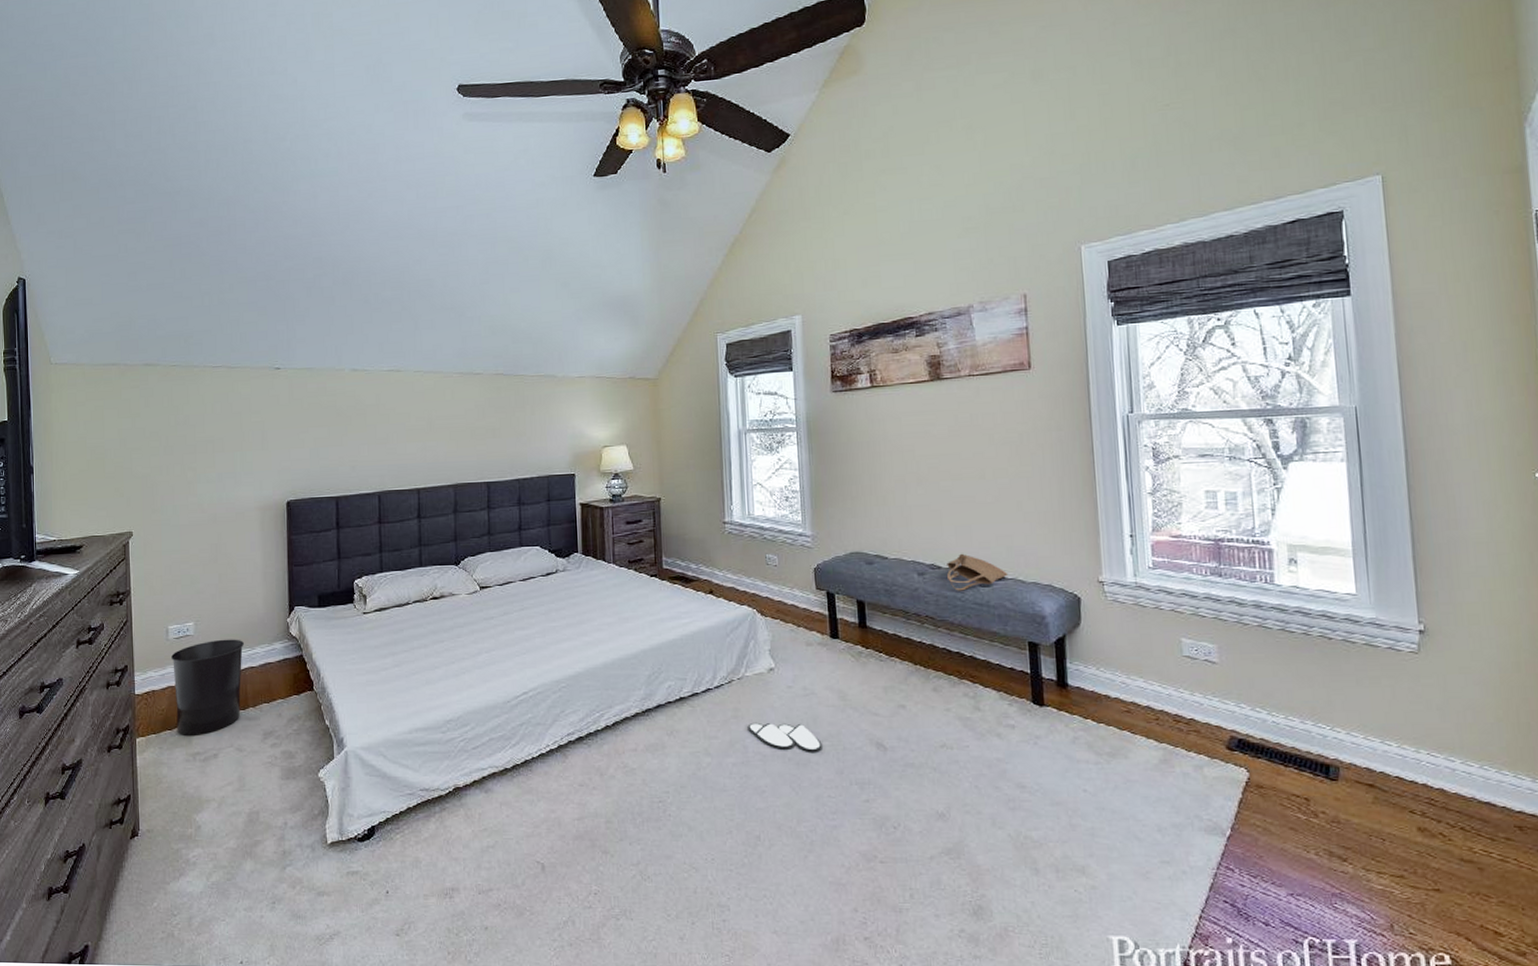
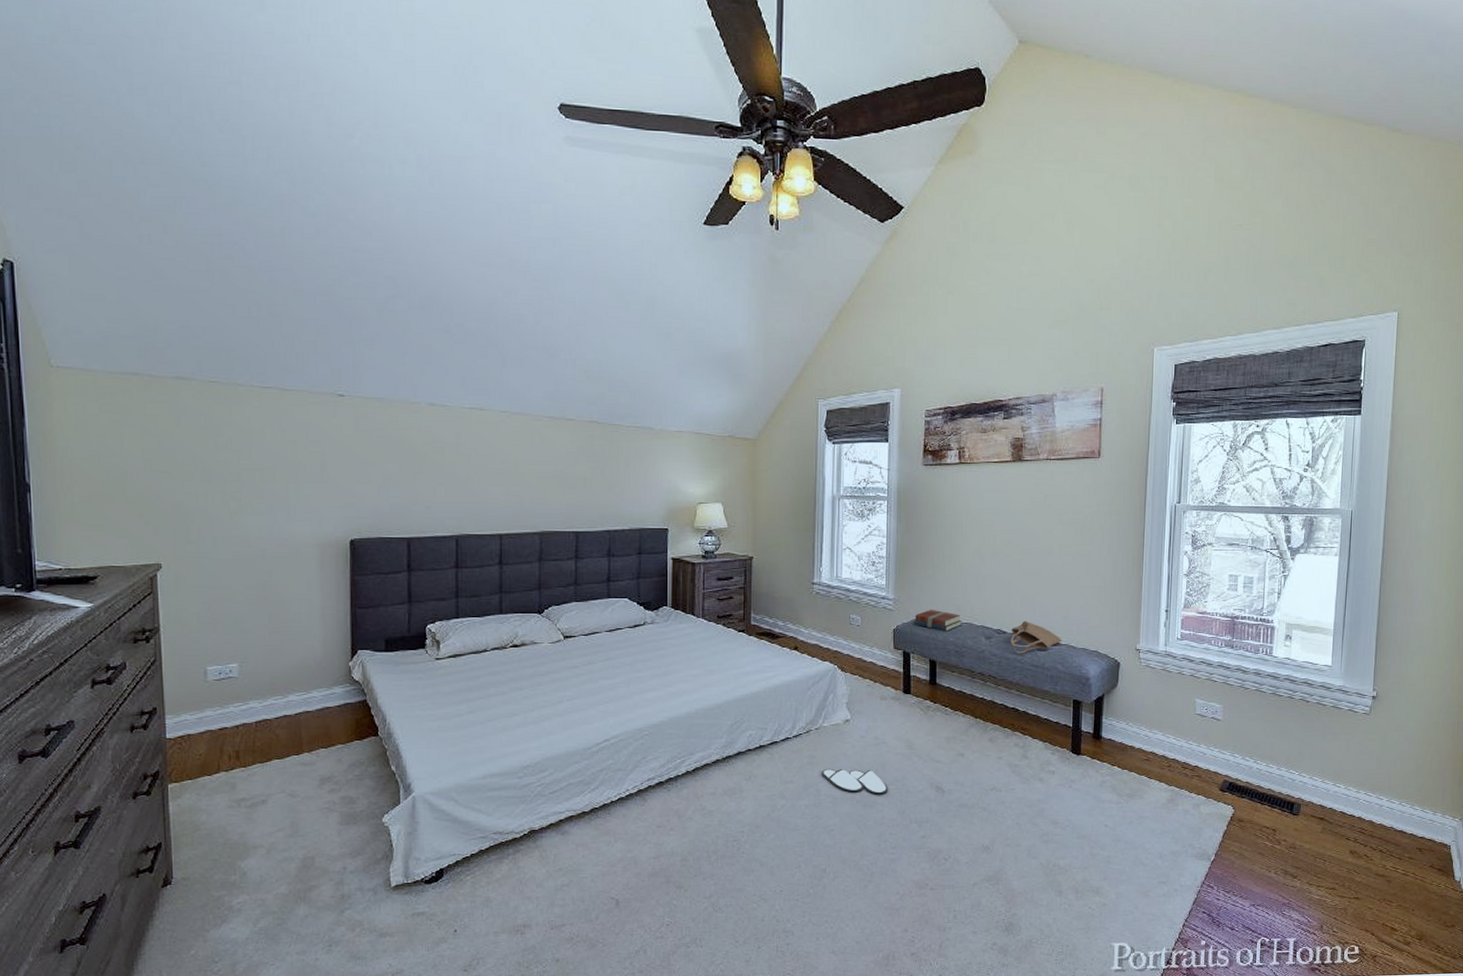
waste bin: present [171,639,244,735] -> none [211,682,298,781]
books: none [836,544,889,569] -> present [914,609,962,631]

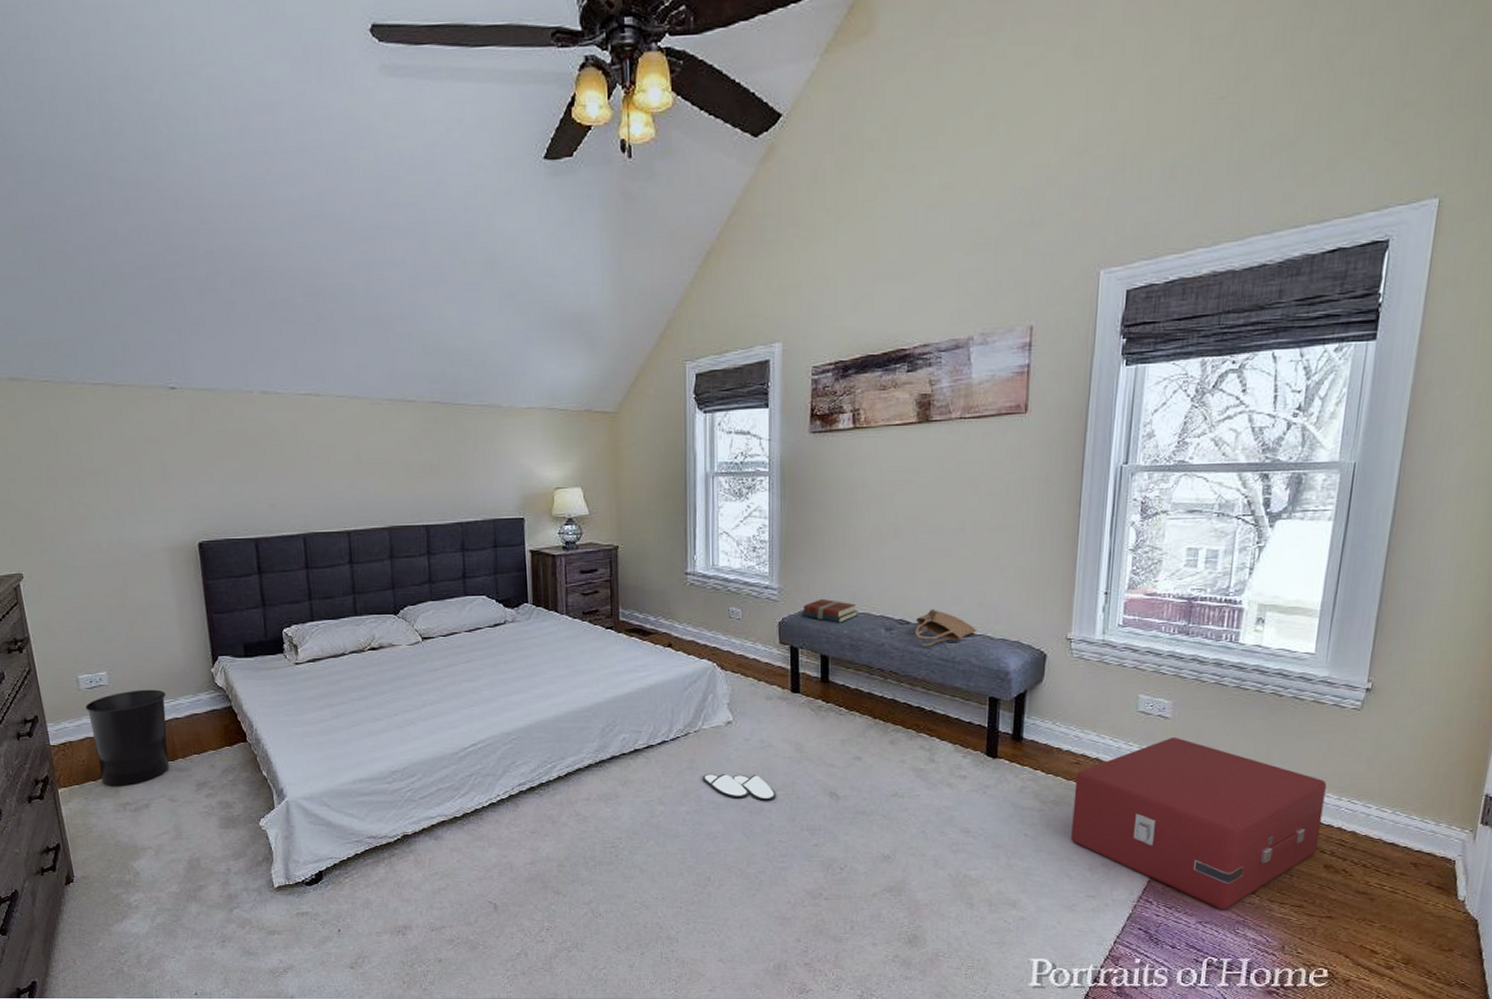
waste bin: none [211,682,298,781] -> present [85,689,169,786]
suitcase: none [1144,736,1347,893] -> present [1071,737,1327,910]

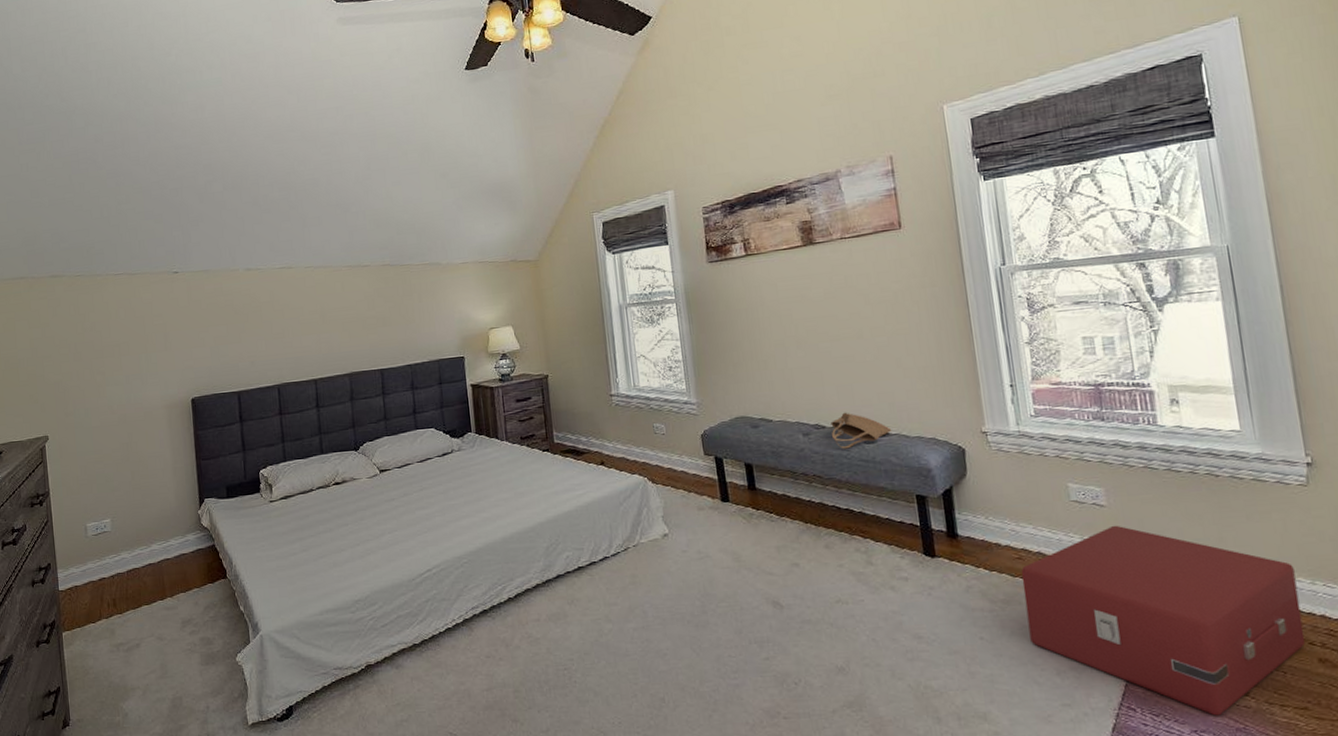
waste bin: present [85,689,169,786] -> none [91,532,159,628]
slippers: present [702,773,776,801] -> none [645,586,720,614]
books: present [802,598,858,623] -> none [722,409,774,432]

